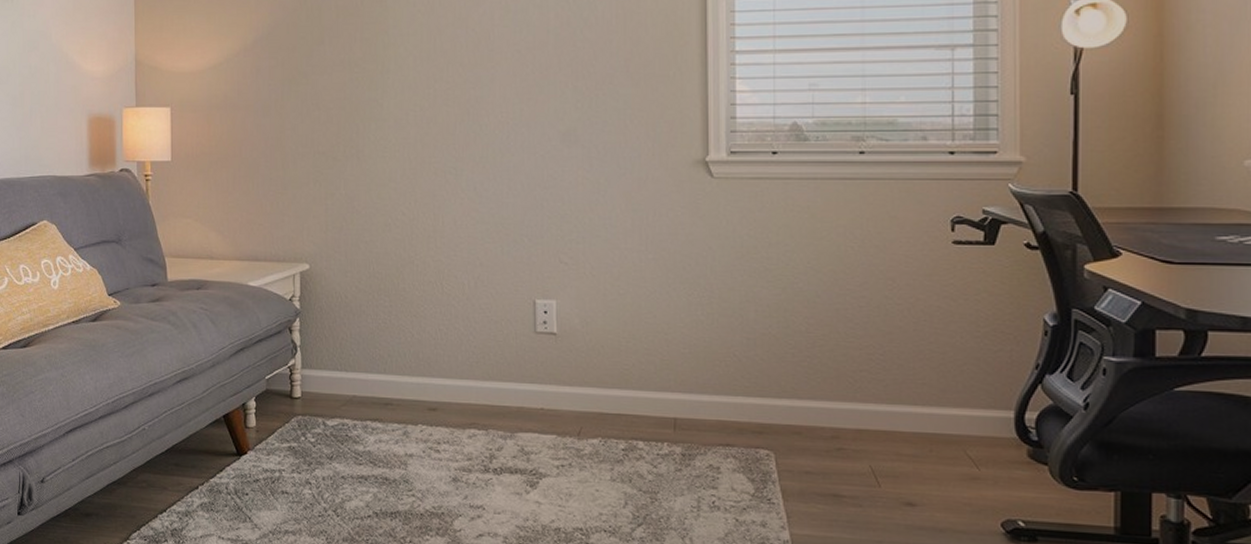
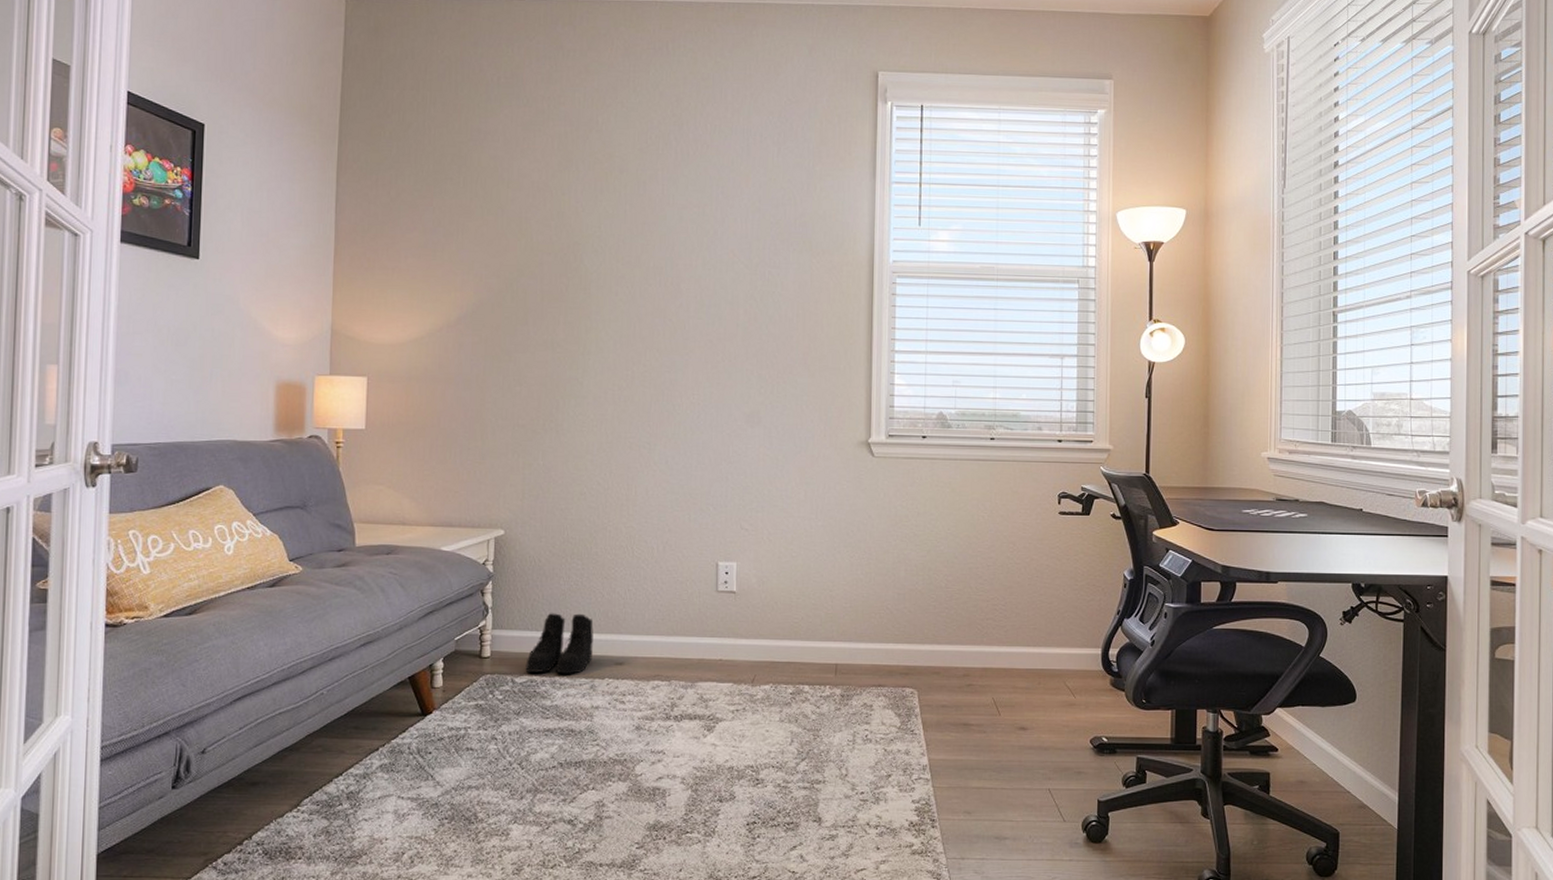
boots: none [336,353,404,419] -> present [525,613,594,674]

